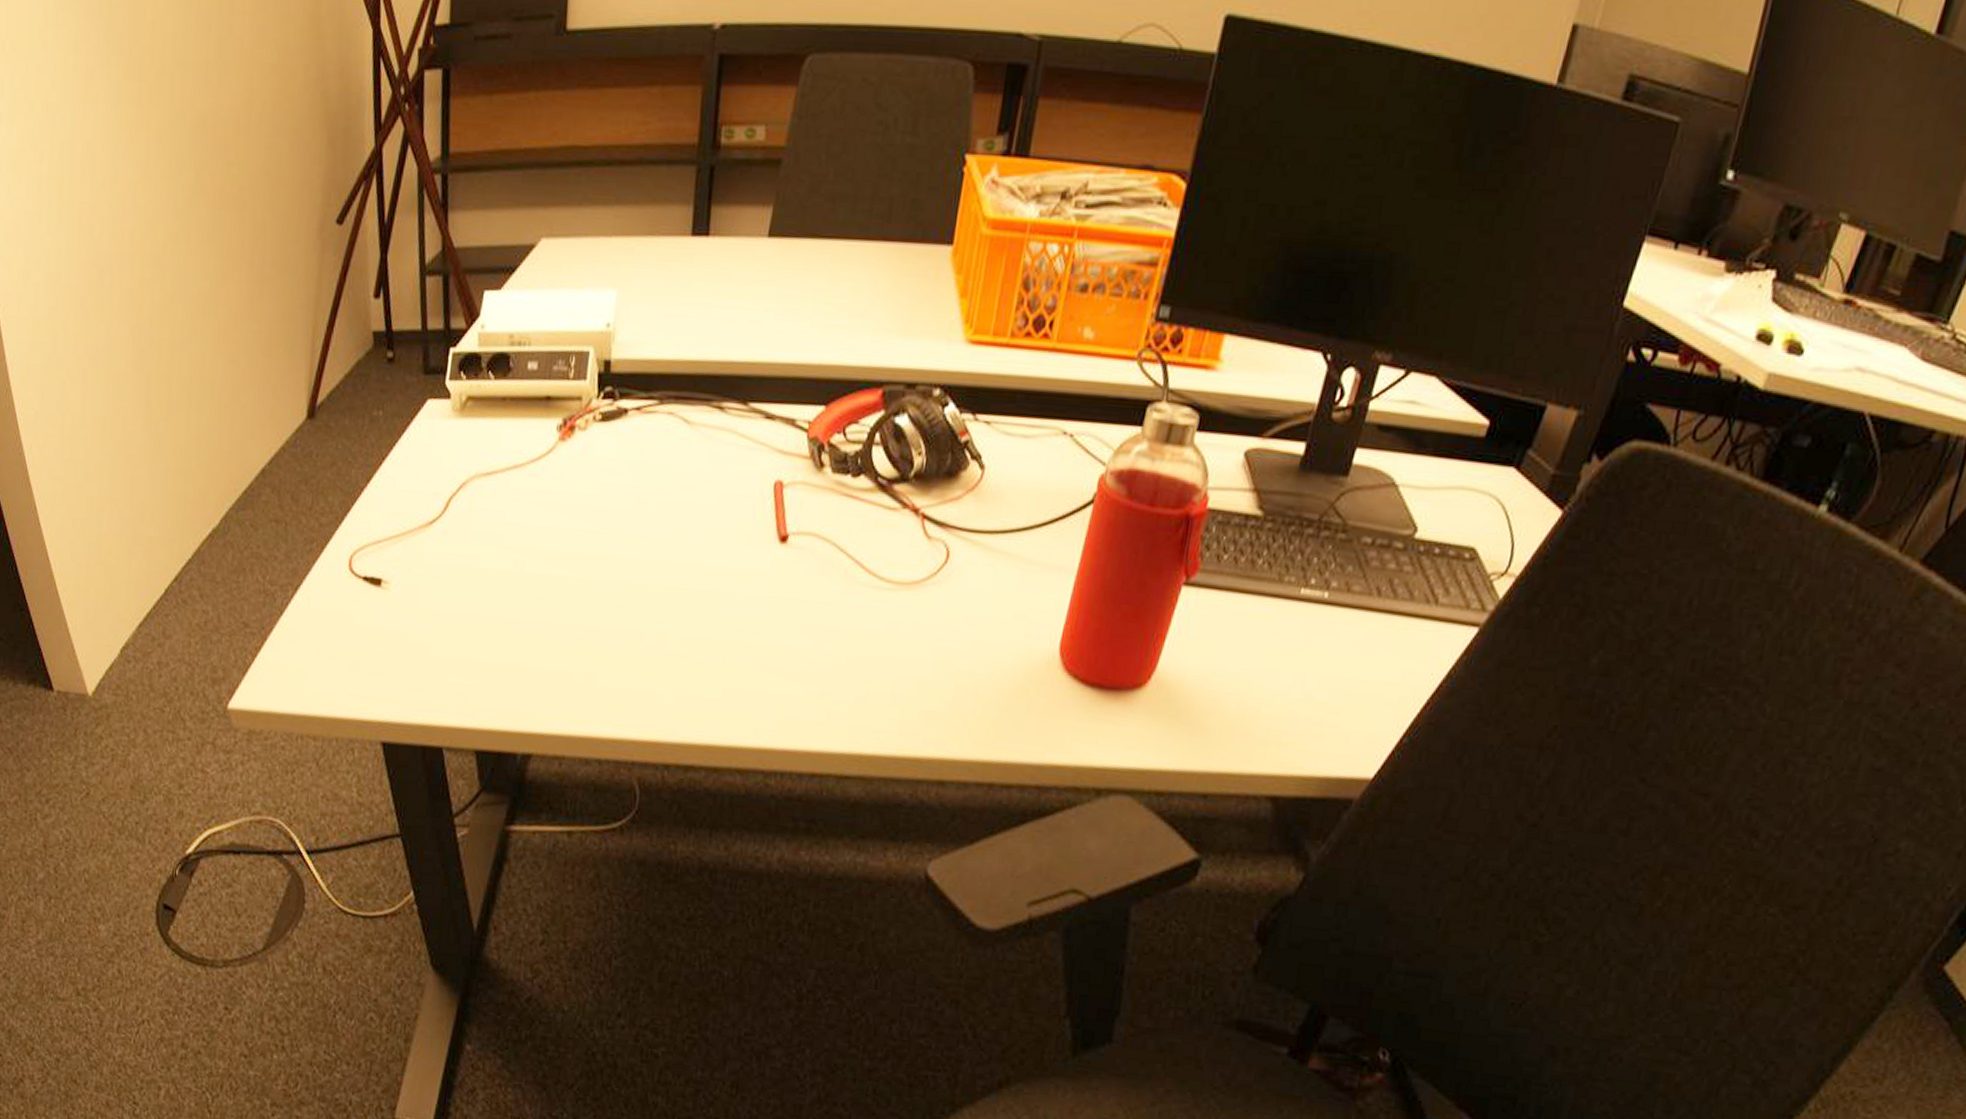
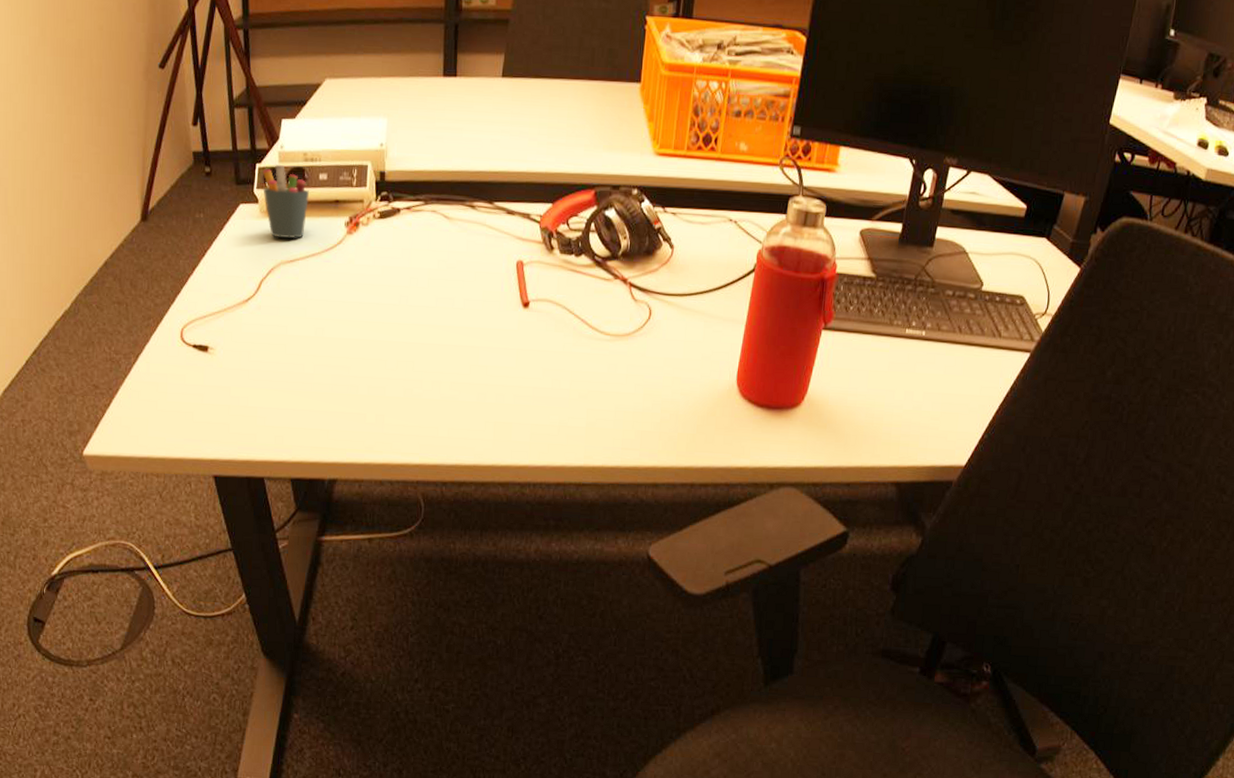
pen holder: none [456,349,514,446] -> present [262,165,309,239]

